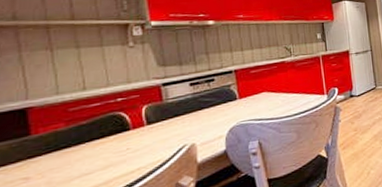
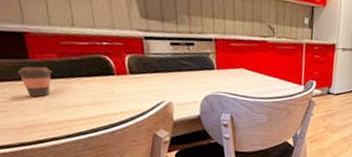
coffee cup: none [14,140,57,178] -> present [16,66,52,98]

